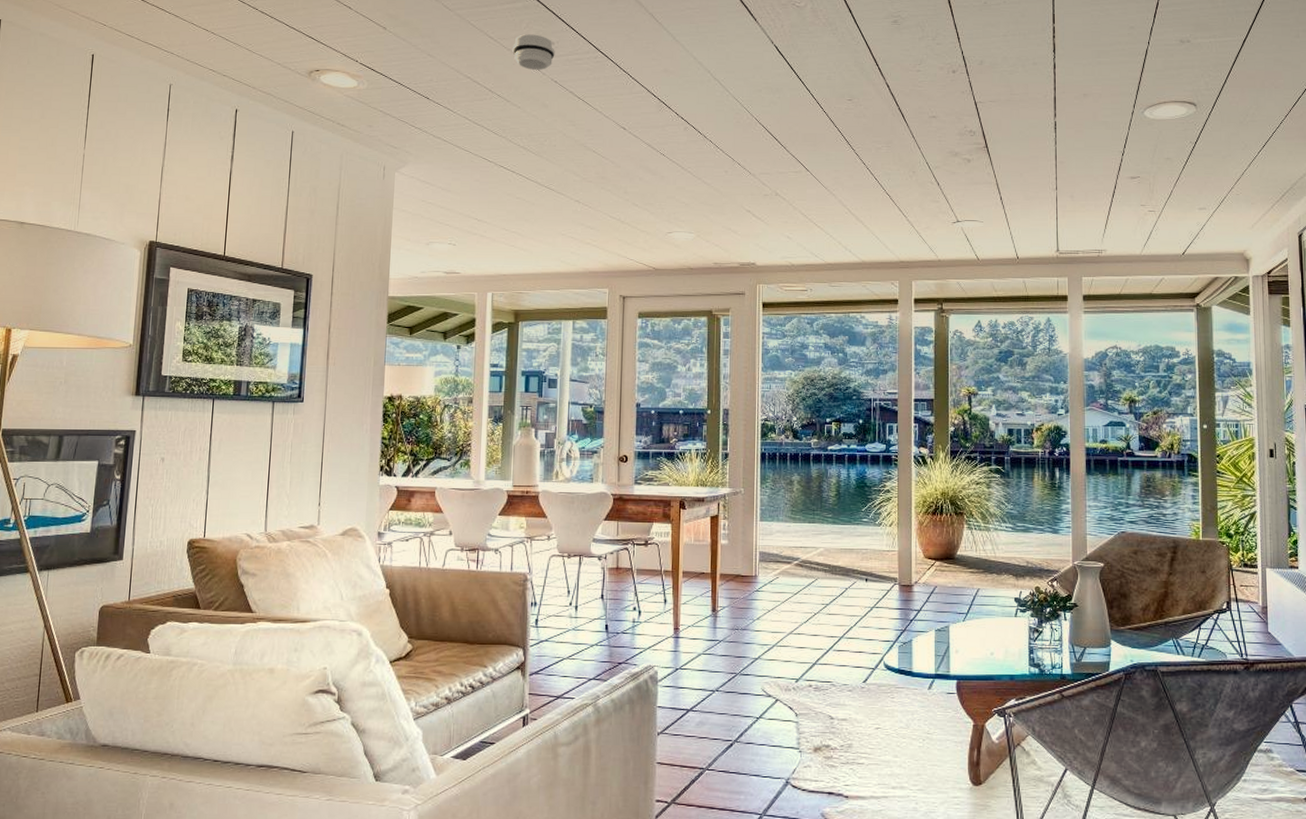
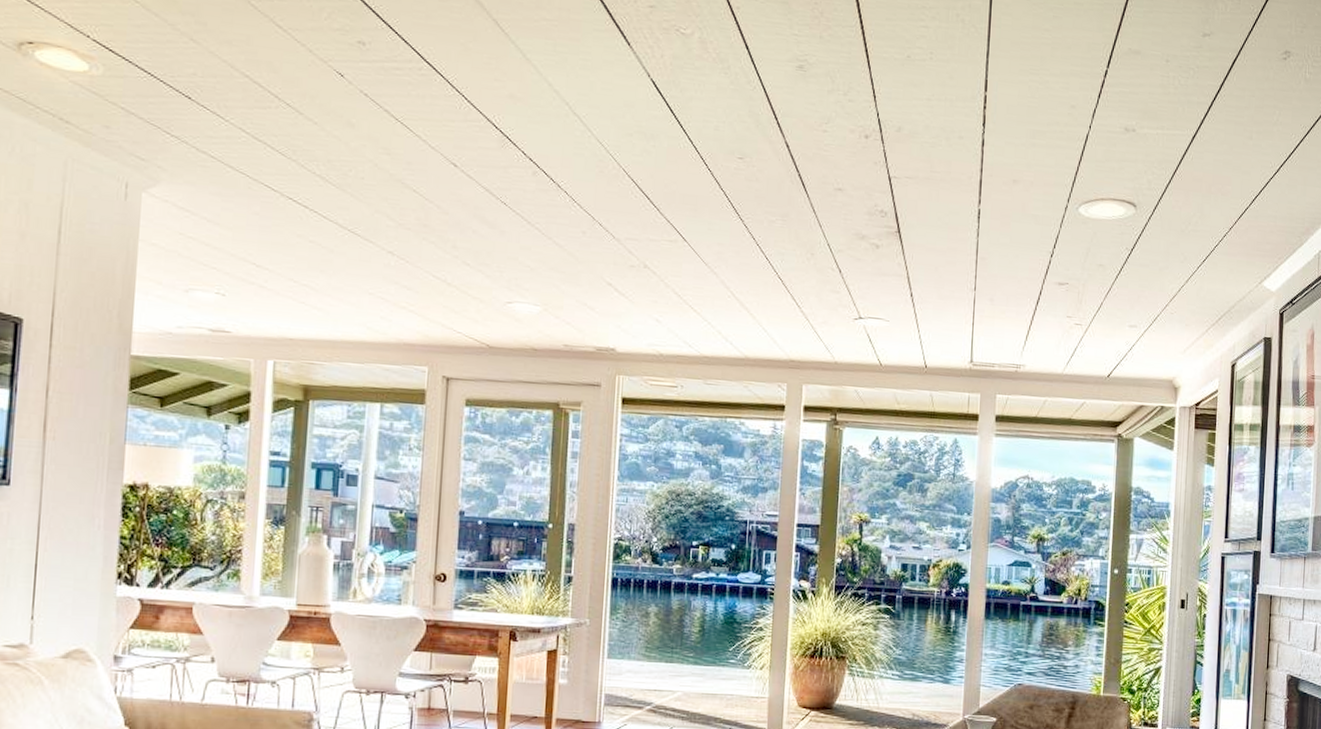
smoke detector: present [512,34,555,70] -> none [308,26,366,78]

